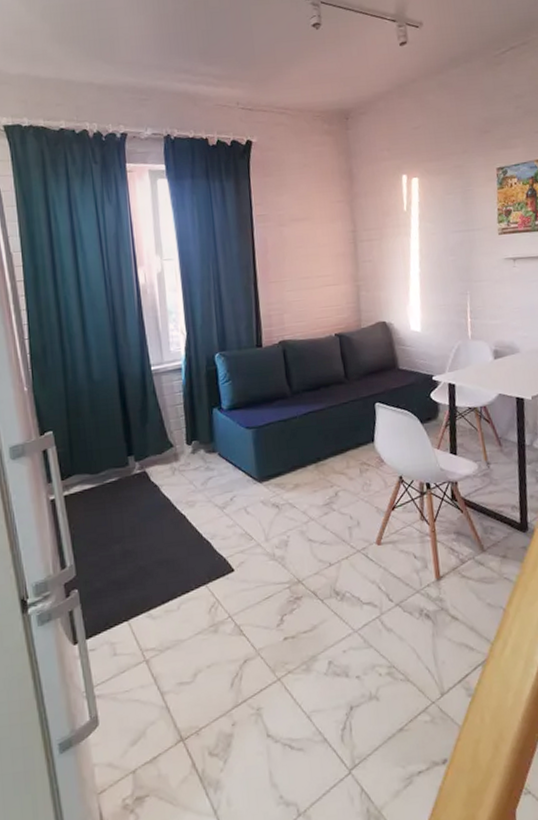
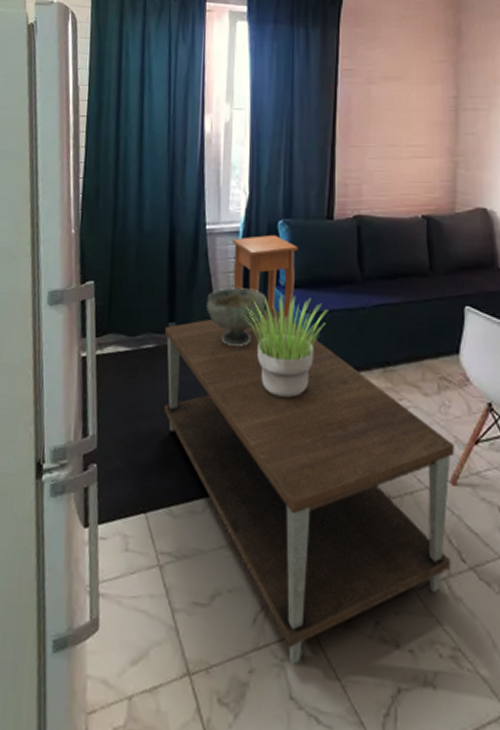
coffee table: none [125,430,382,711] -> present [164,308,455,666]
decorative bowl: none [159,416,213,468] -> present [205,287,266,347]
side table: none [175,366,236,437] -> present [231,234,298,319]
potted plant: none [192,416,267,503] -> present [242,294,329,398]

